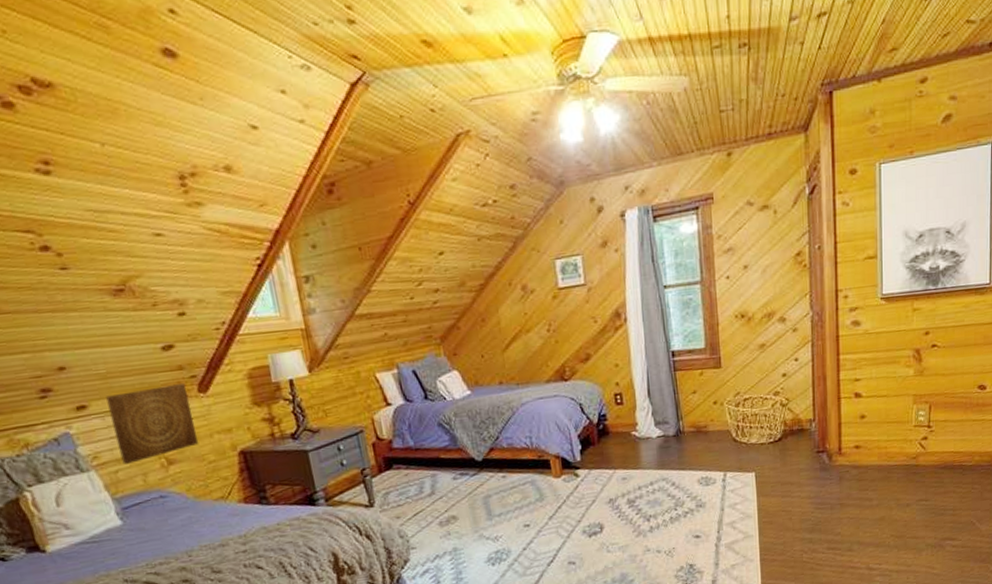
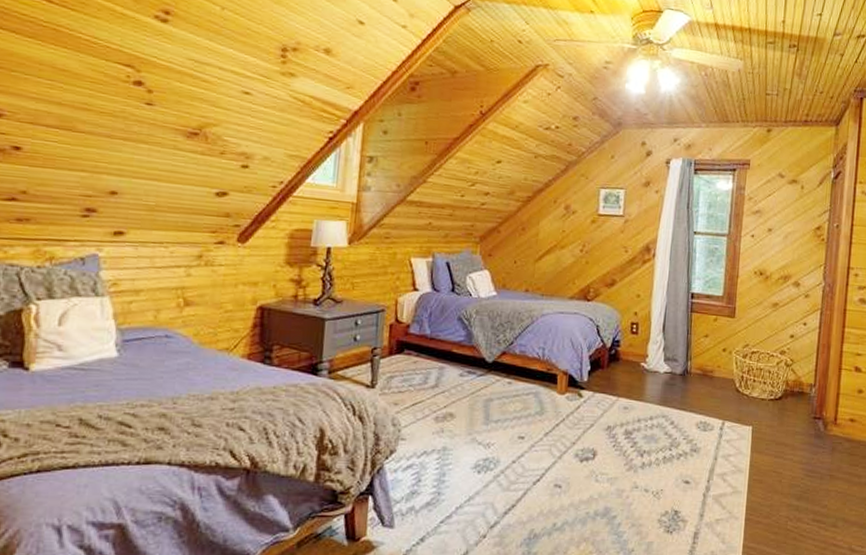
wall art: present [106,383,199,465] -> none [140,227,228,297]

